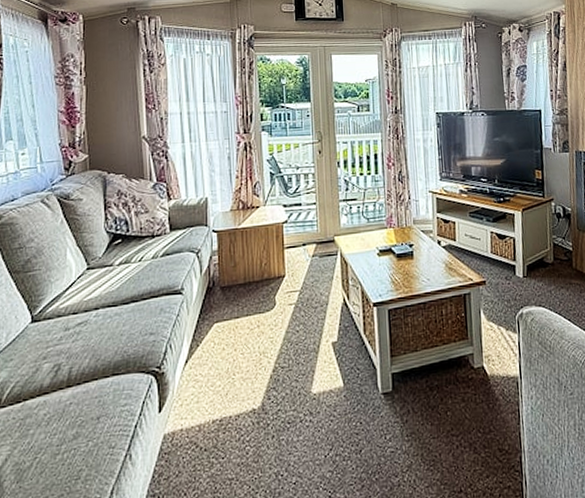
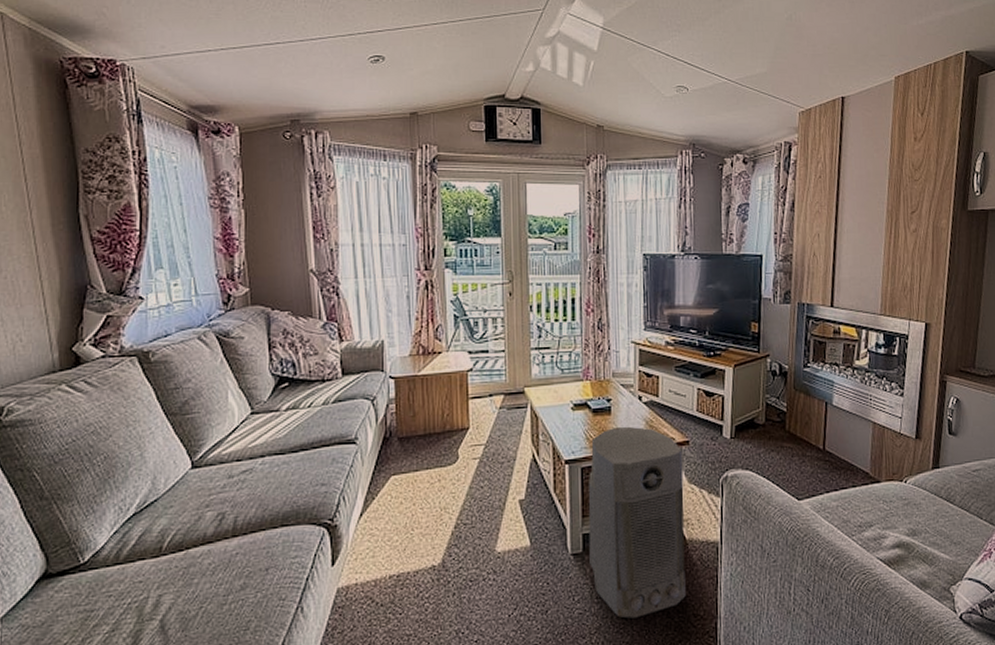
air purifier: none [395,269,491,455] -> present [588,426,686,619]

